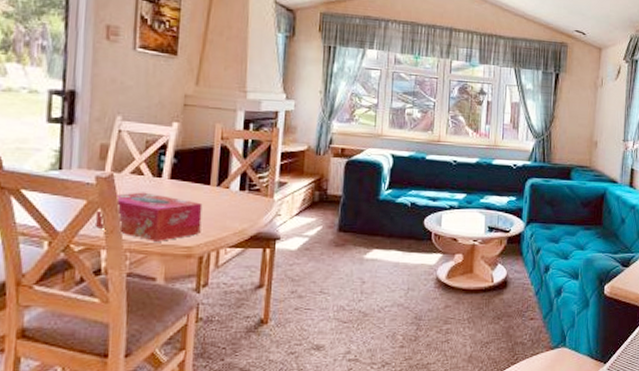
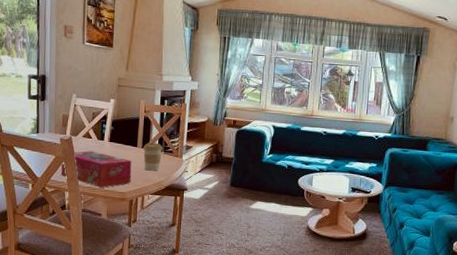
coffee cup: none [218,179,246,216] -> present [142,142,162,171]

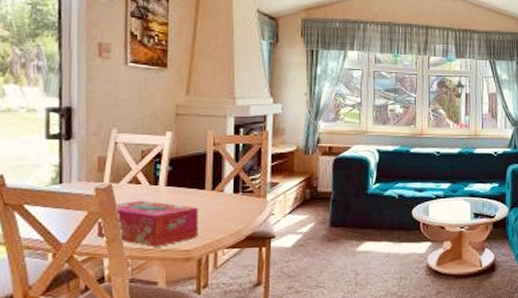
coffee cup: present [142,142,162,171] -> none [213,182,239,219]

